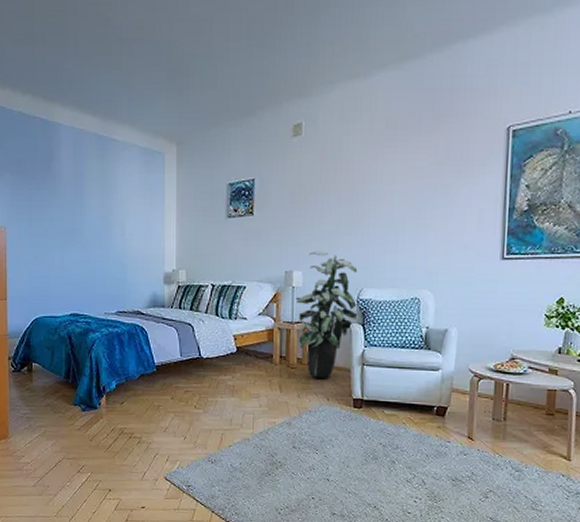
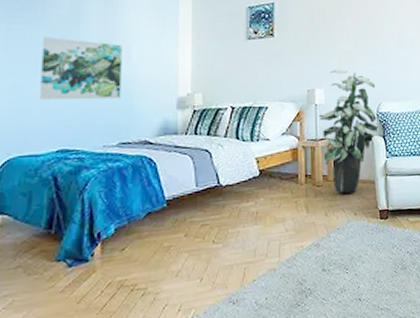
wall art: none [55,213,117,272] -> present [40,37,122,100]

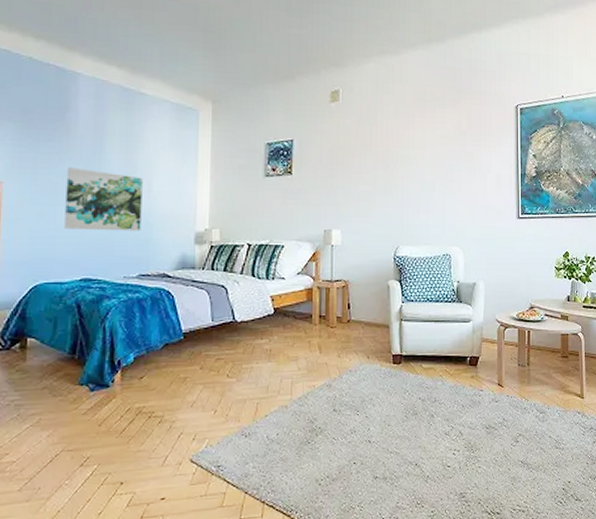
indoor plant: present [319,69,380,194] -> none [334,210,396,336]

